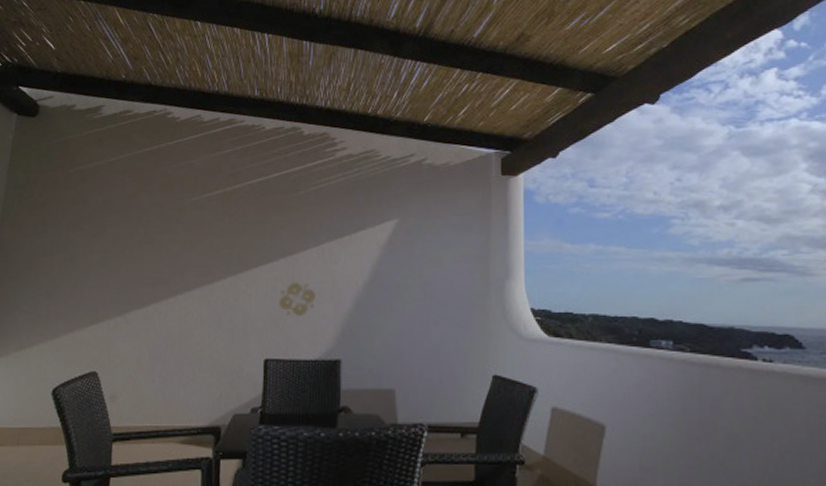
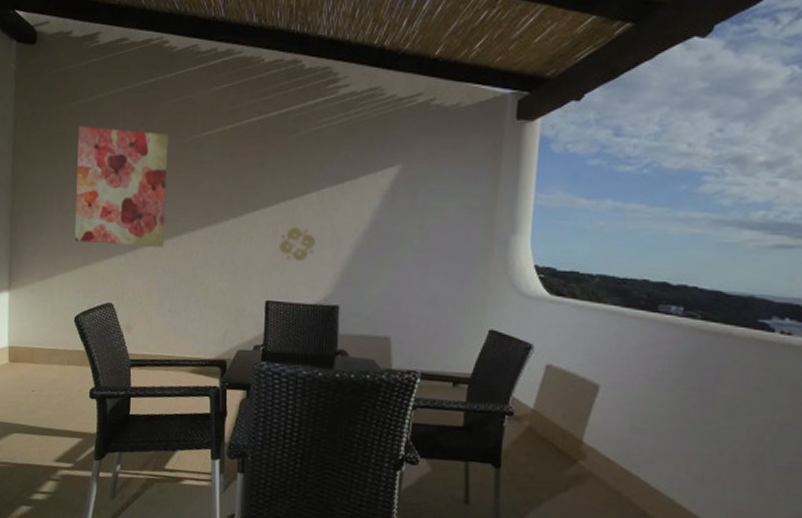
wall art: none [60,191,167,310] -> present [75,126,168,248]

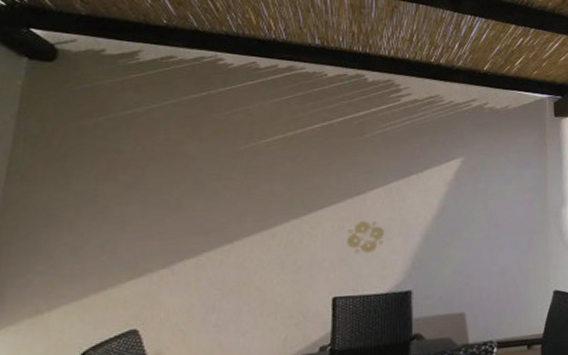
wall art: present [75,126,168,248] -> none [89,140,220,265]

